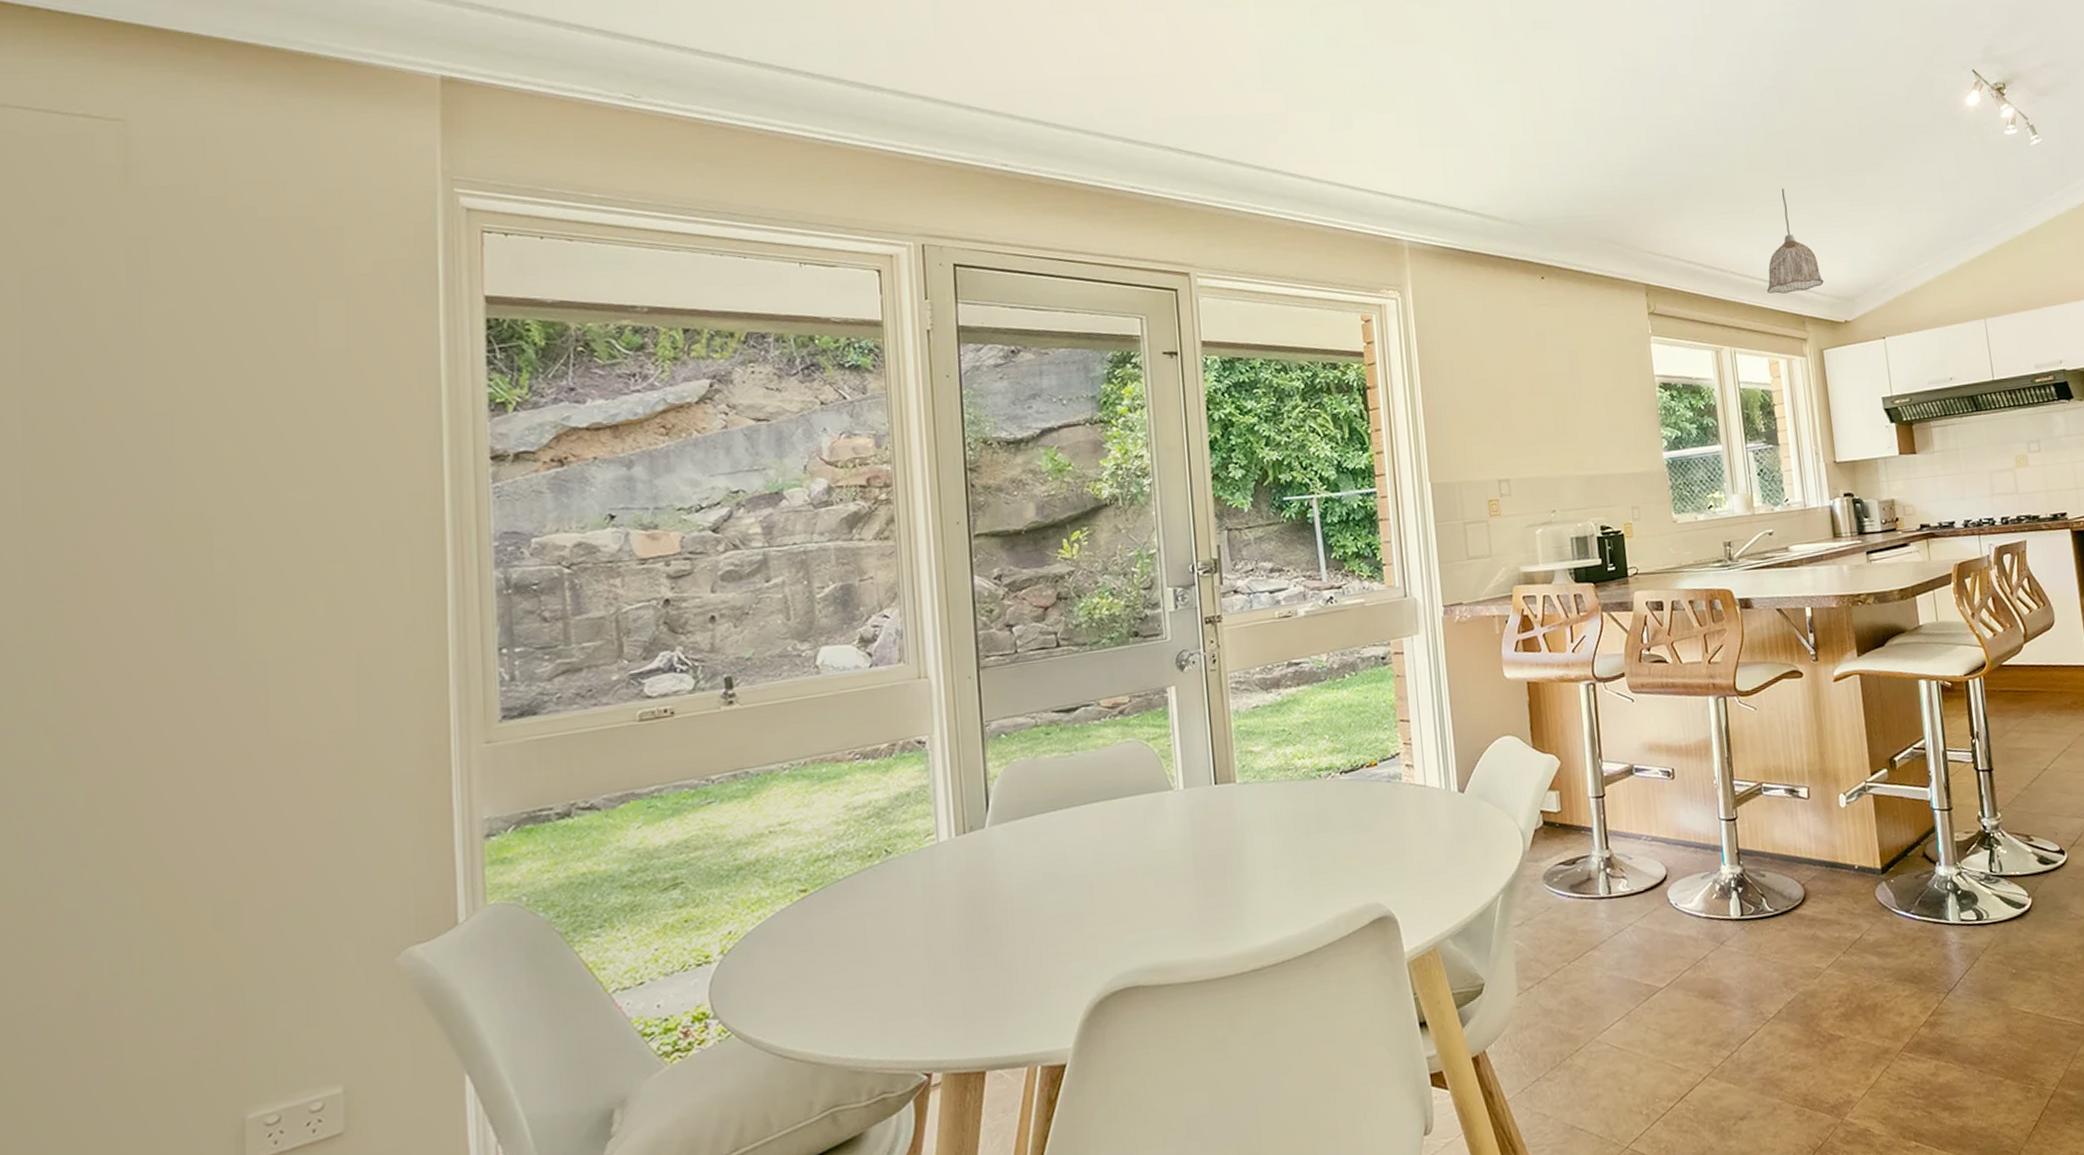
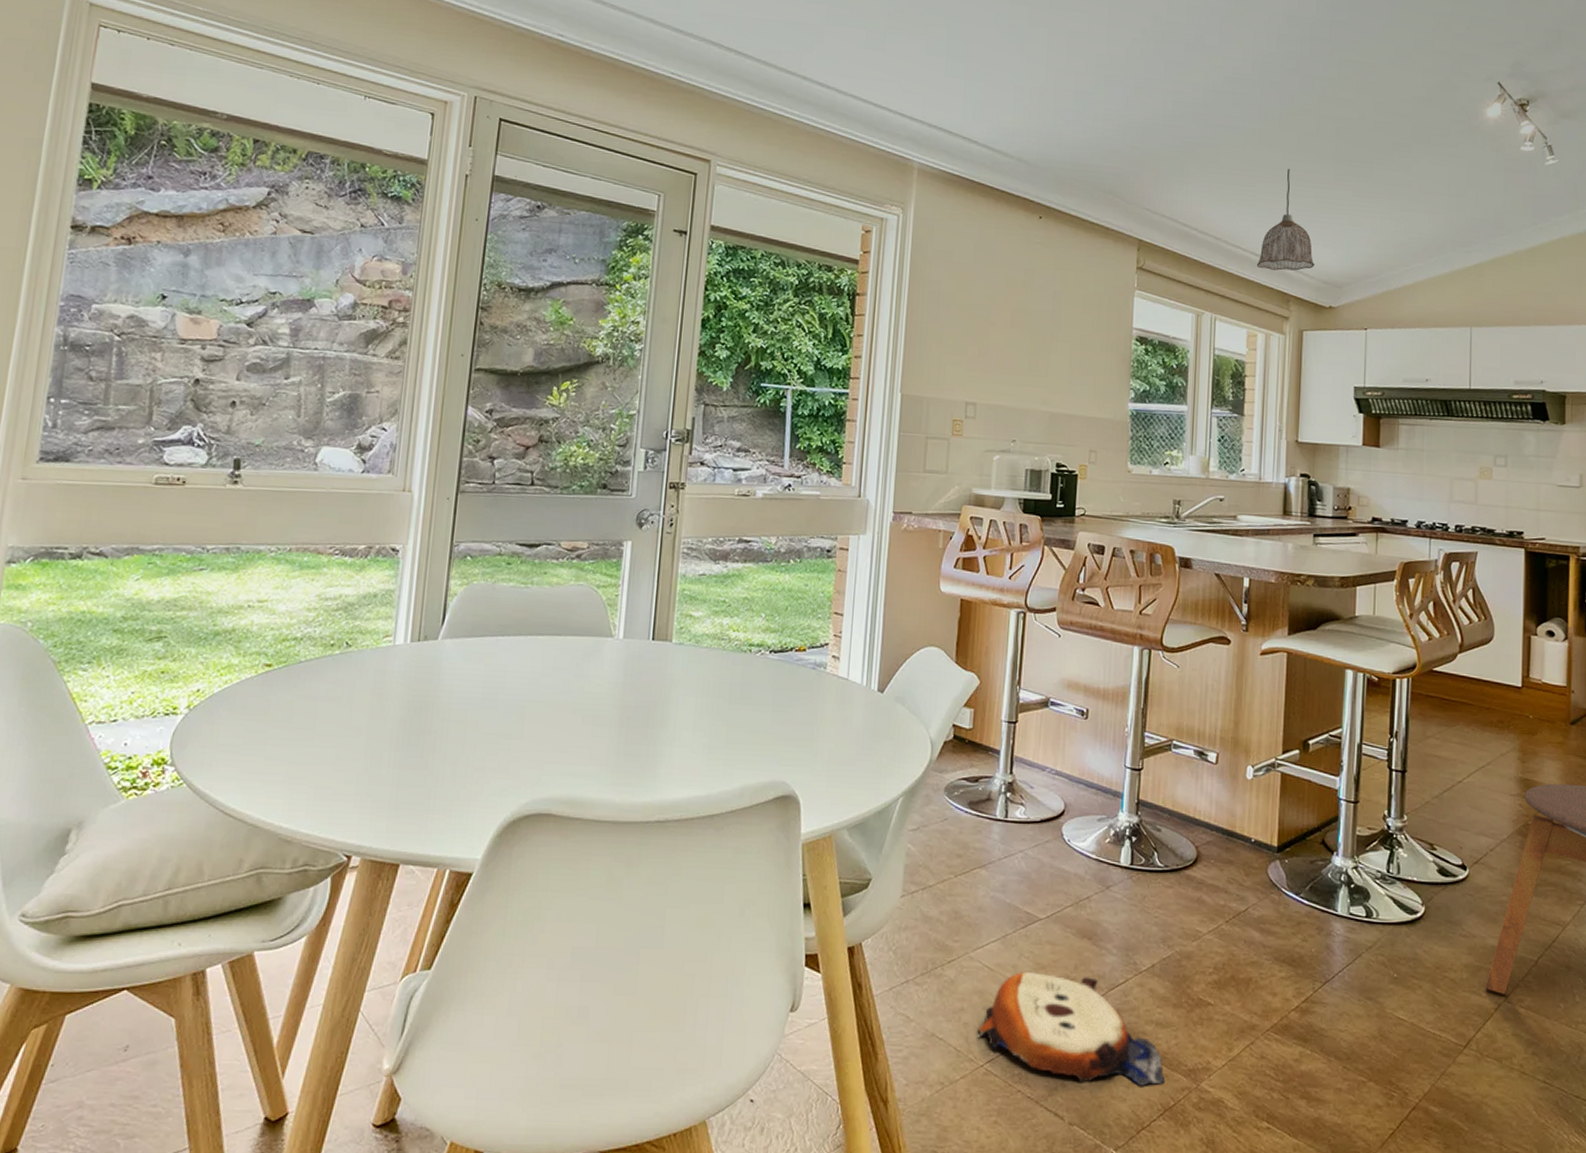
plush toy: none [1616,1035,1809,1142] -> present [977,972,1165,1086]

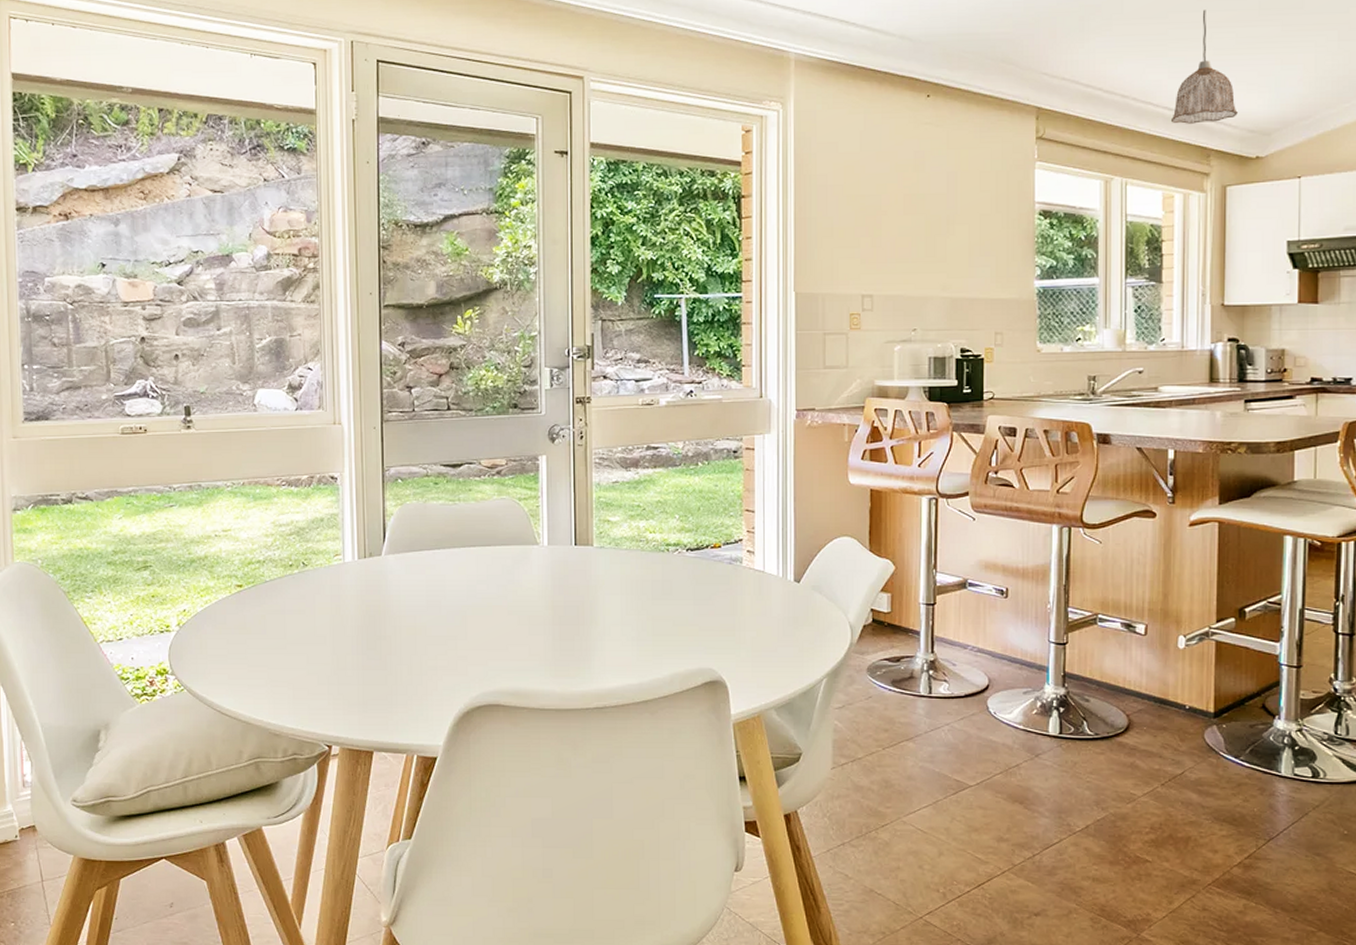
plush toy: present [977,972,1165,1086] -> none [914,834,1104,935]

